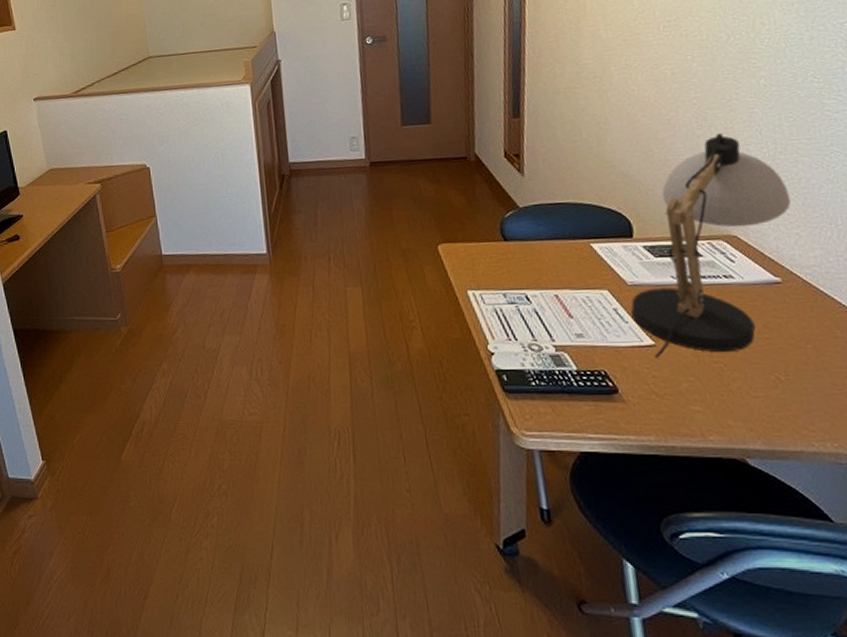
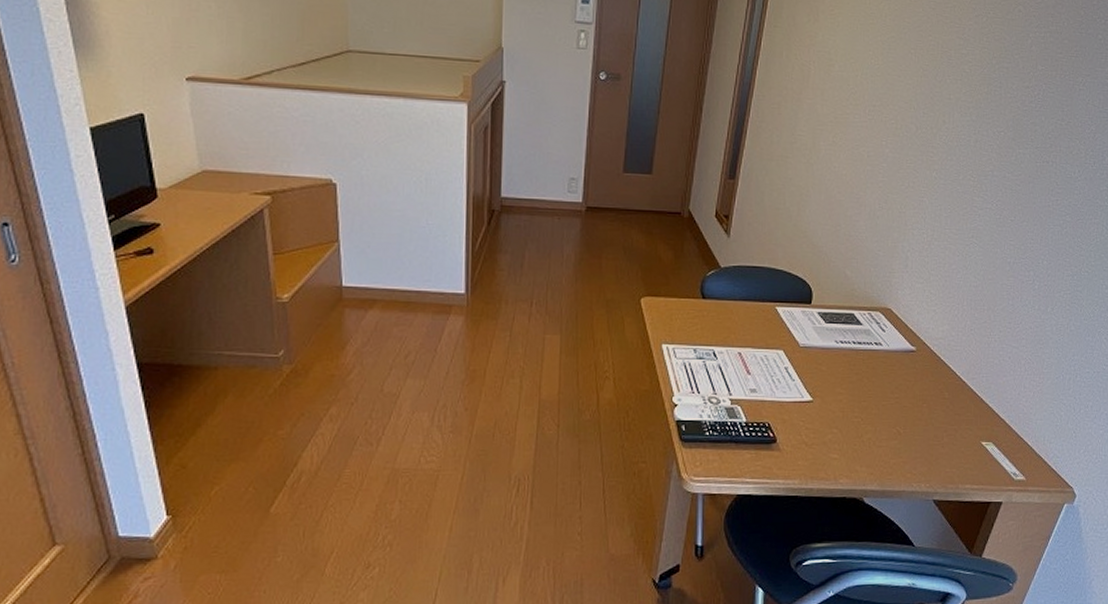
desk lamp: present [630,132,792,358] -> none [798,215,936,413]

